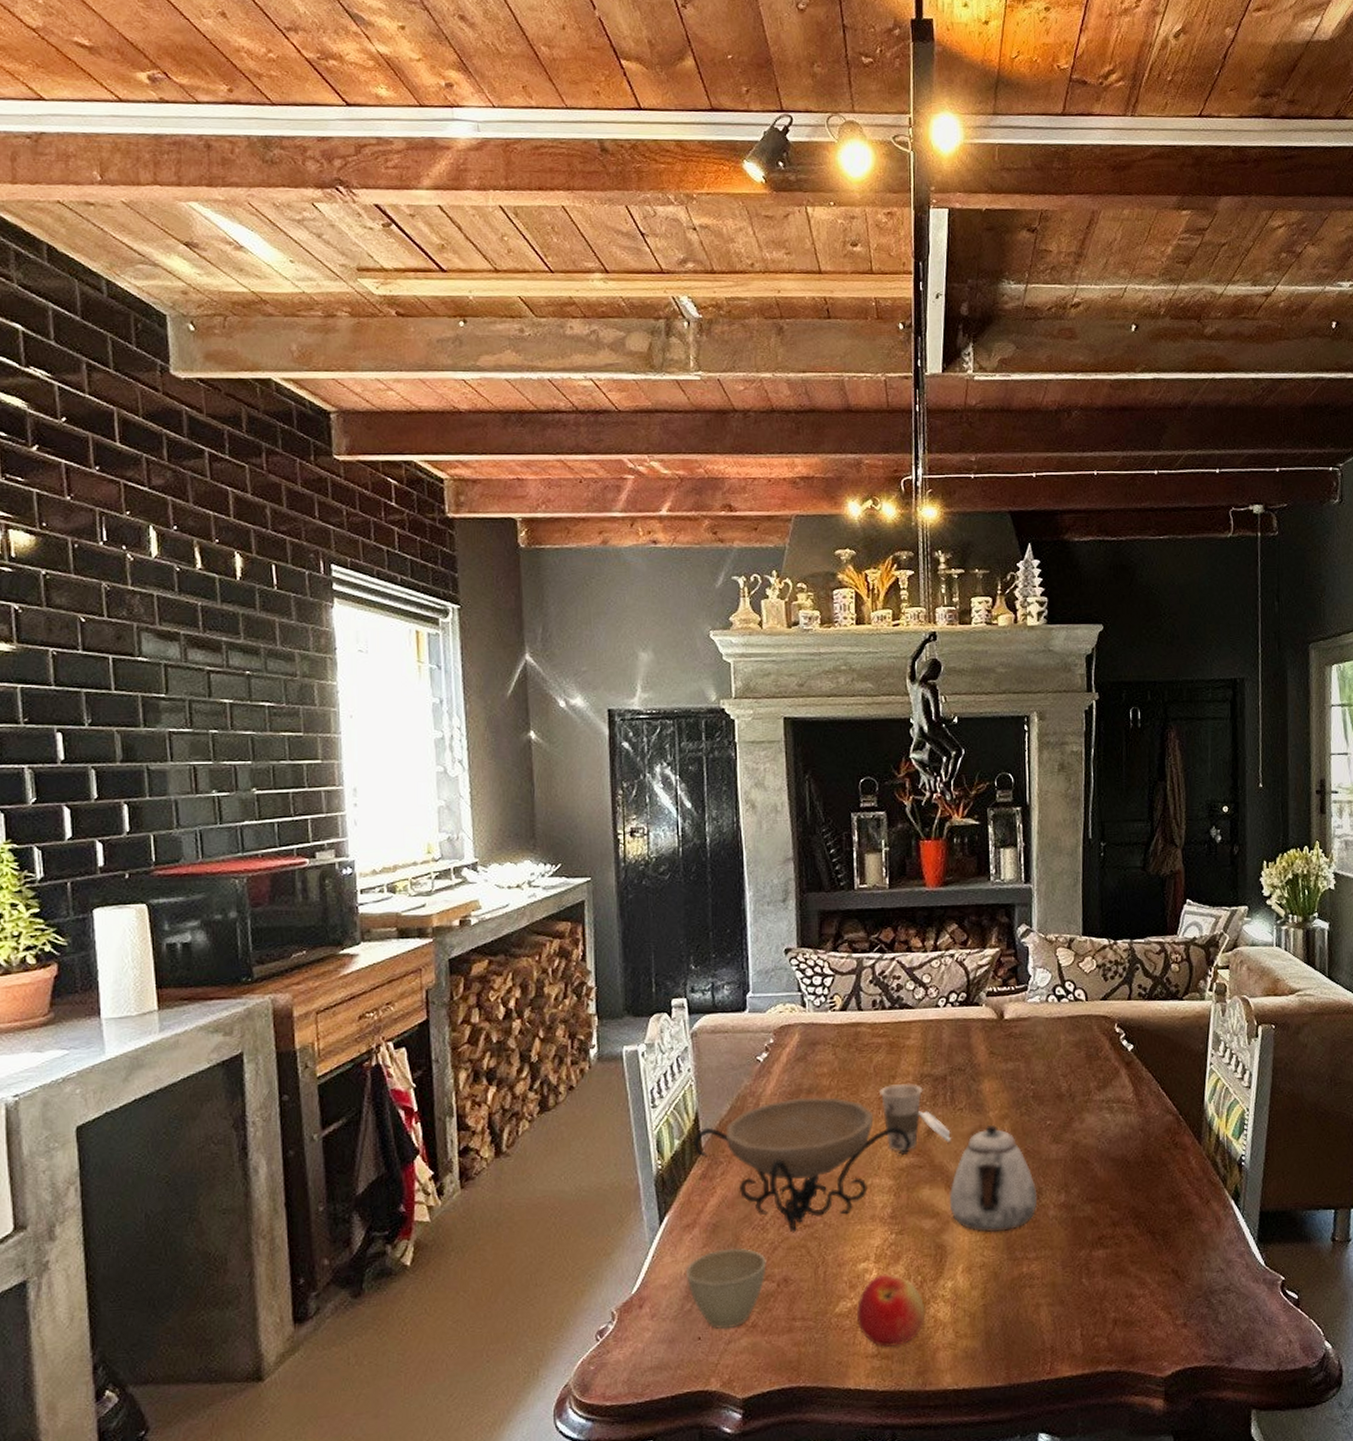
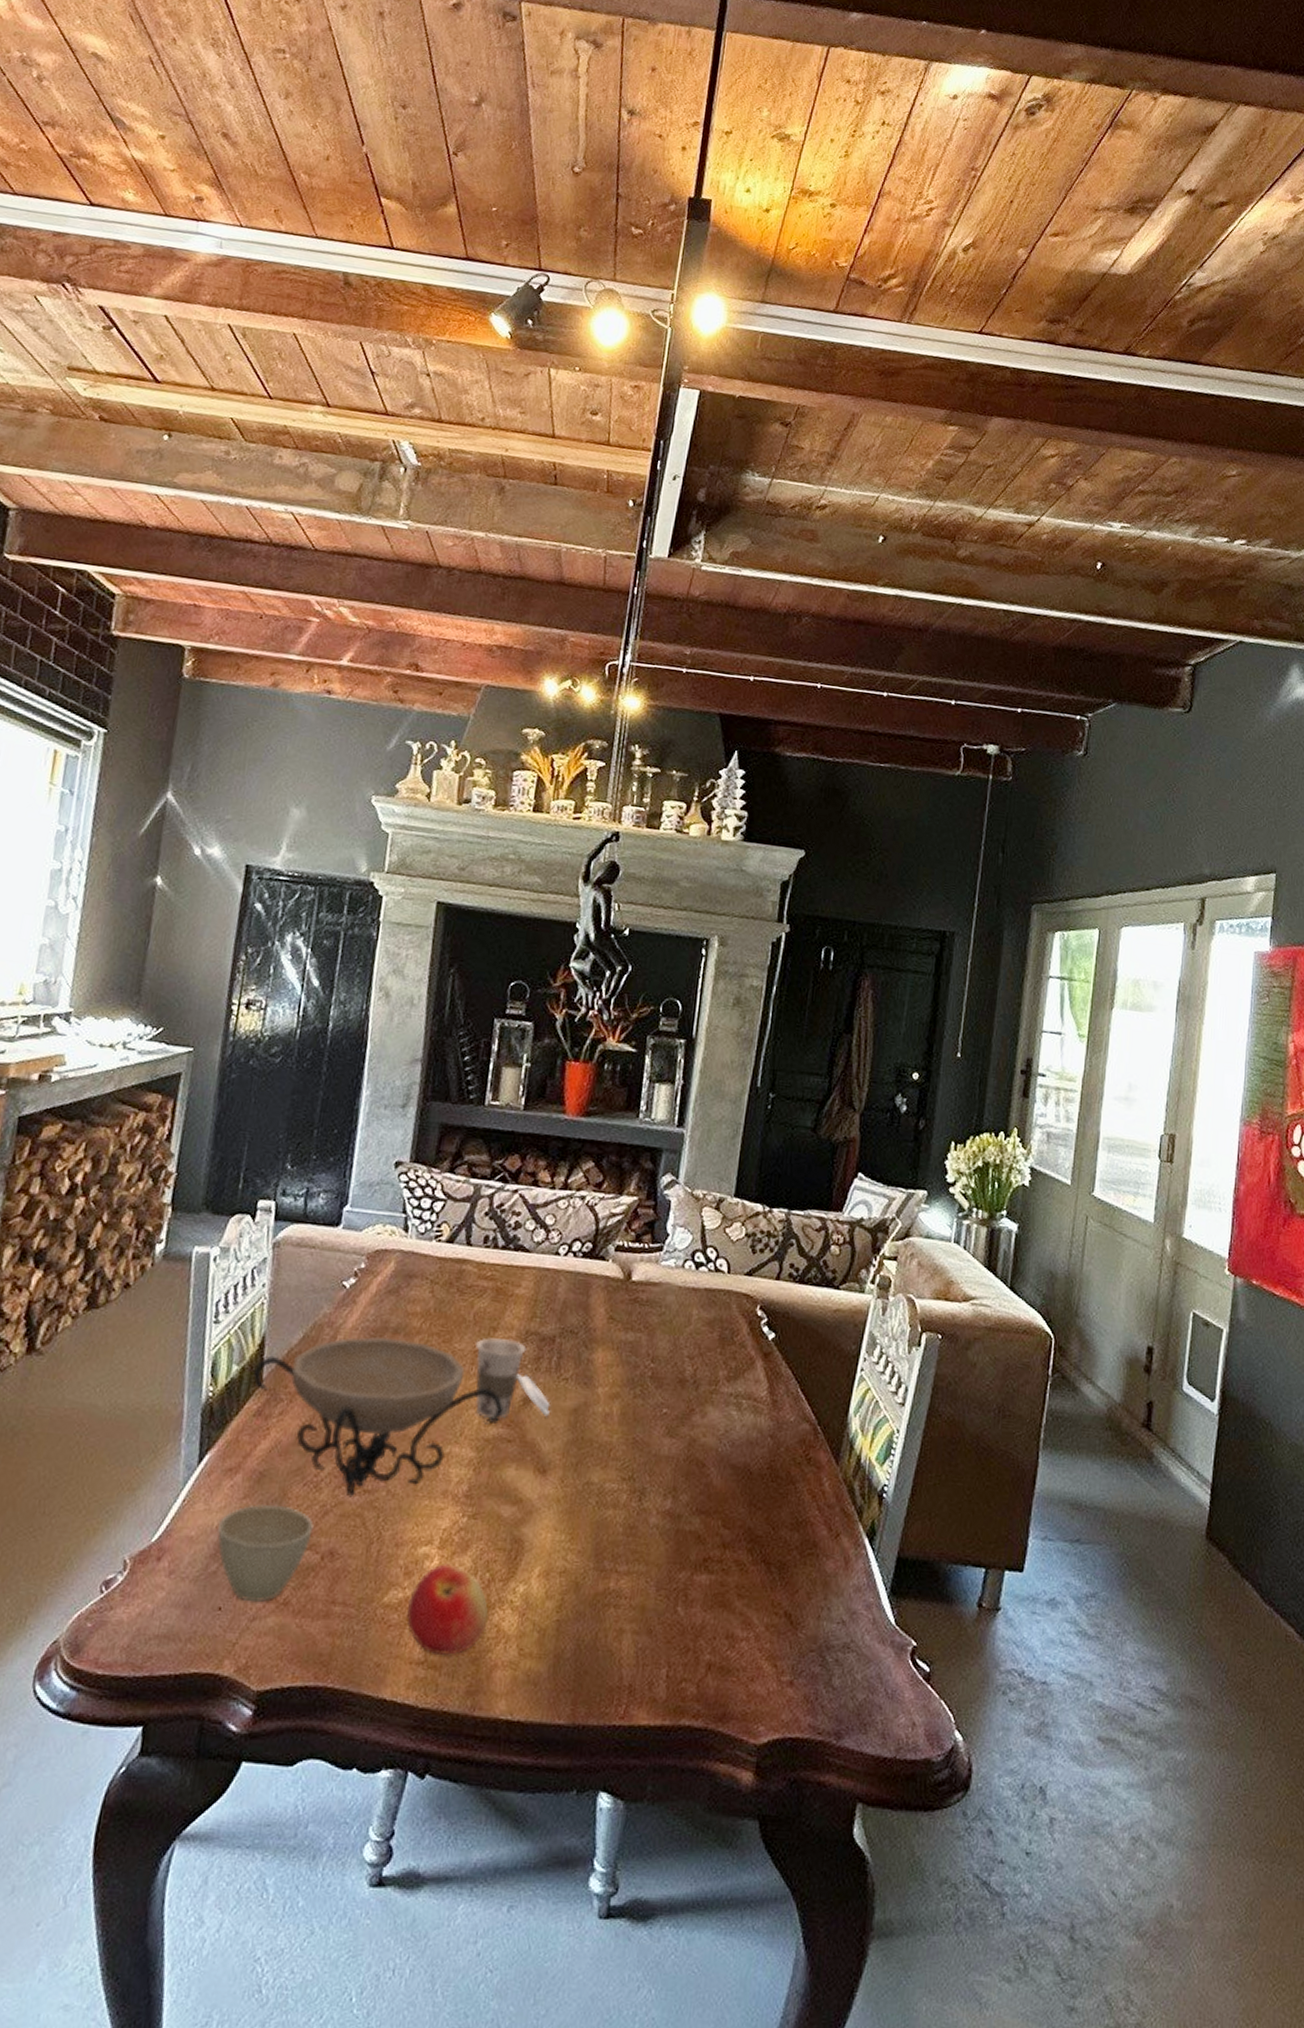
teapot: present [949,1125,1038,1233] -> none [536,1404,640,1534]

